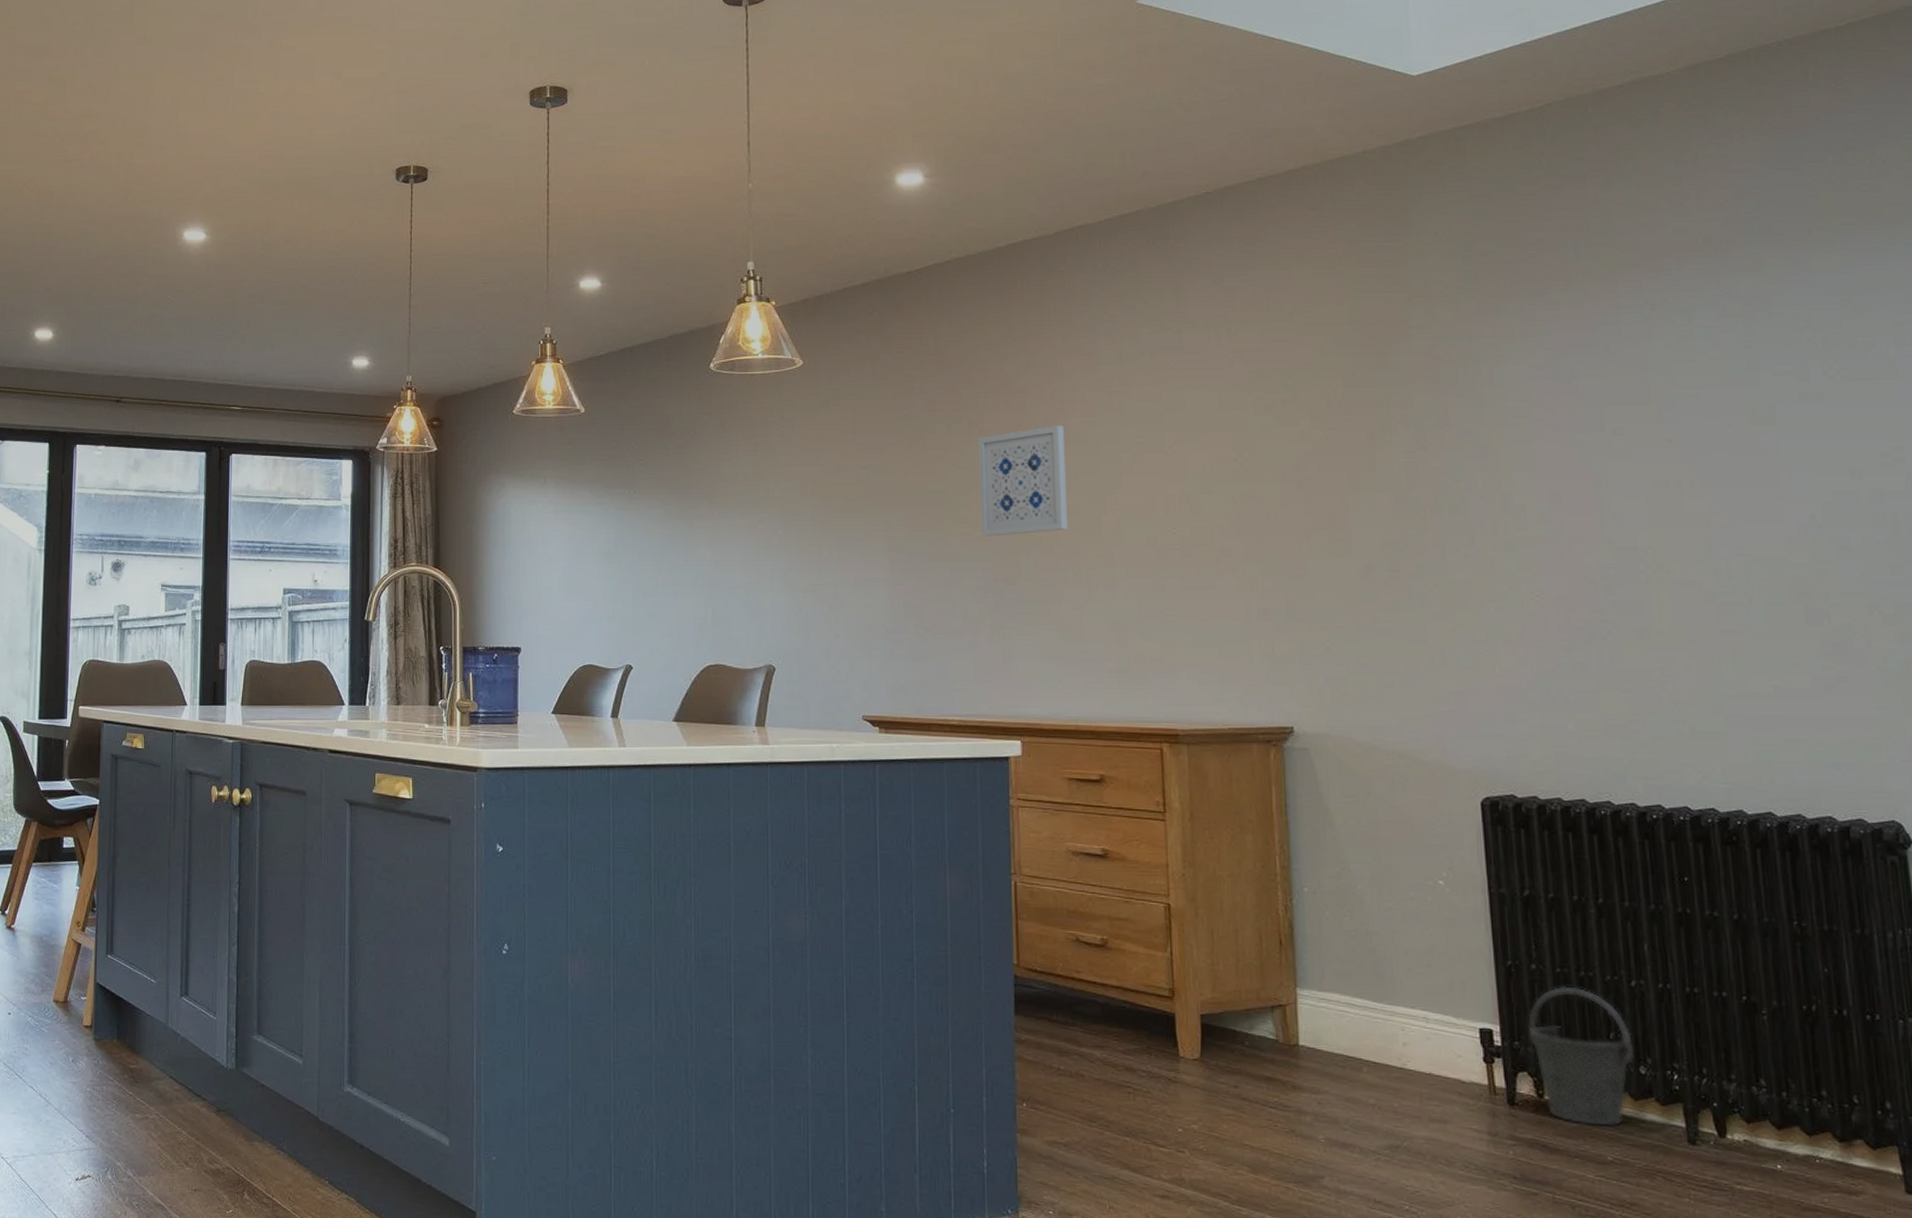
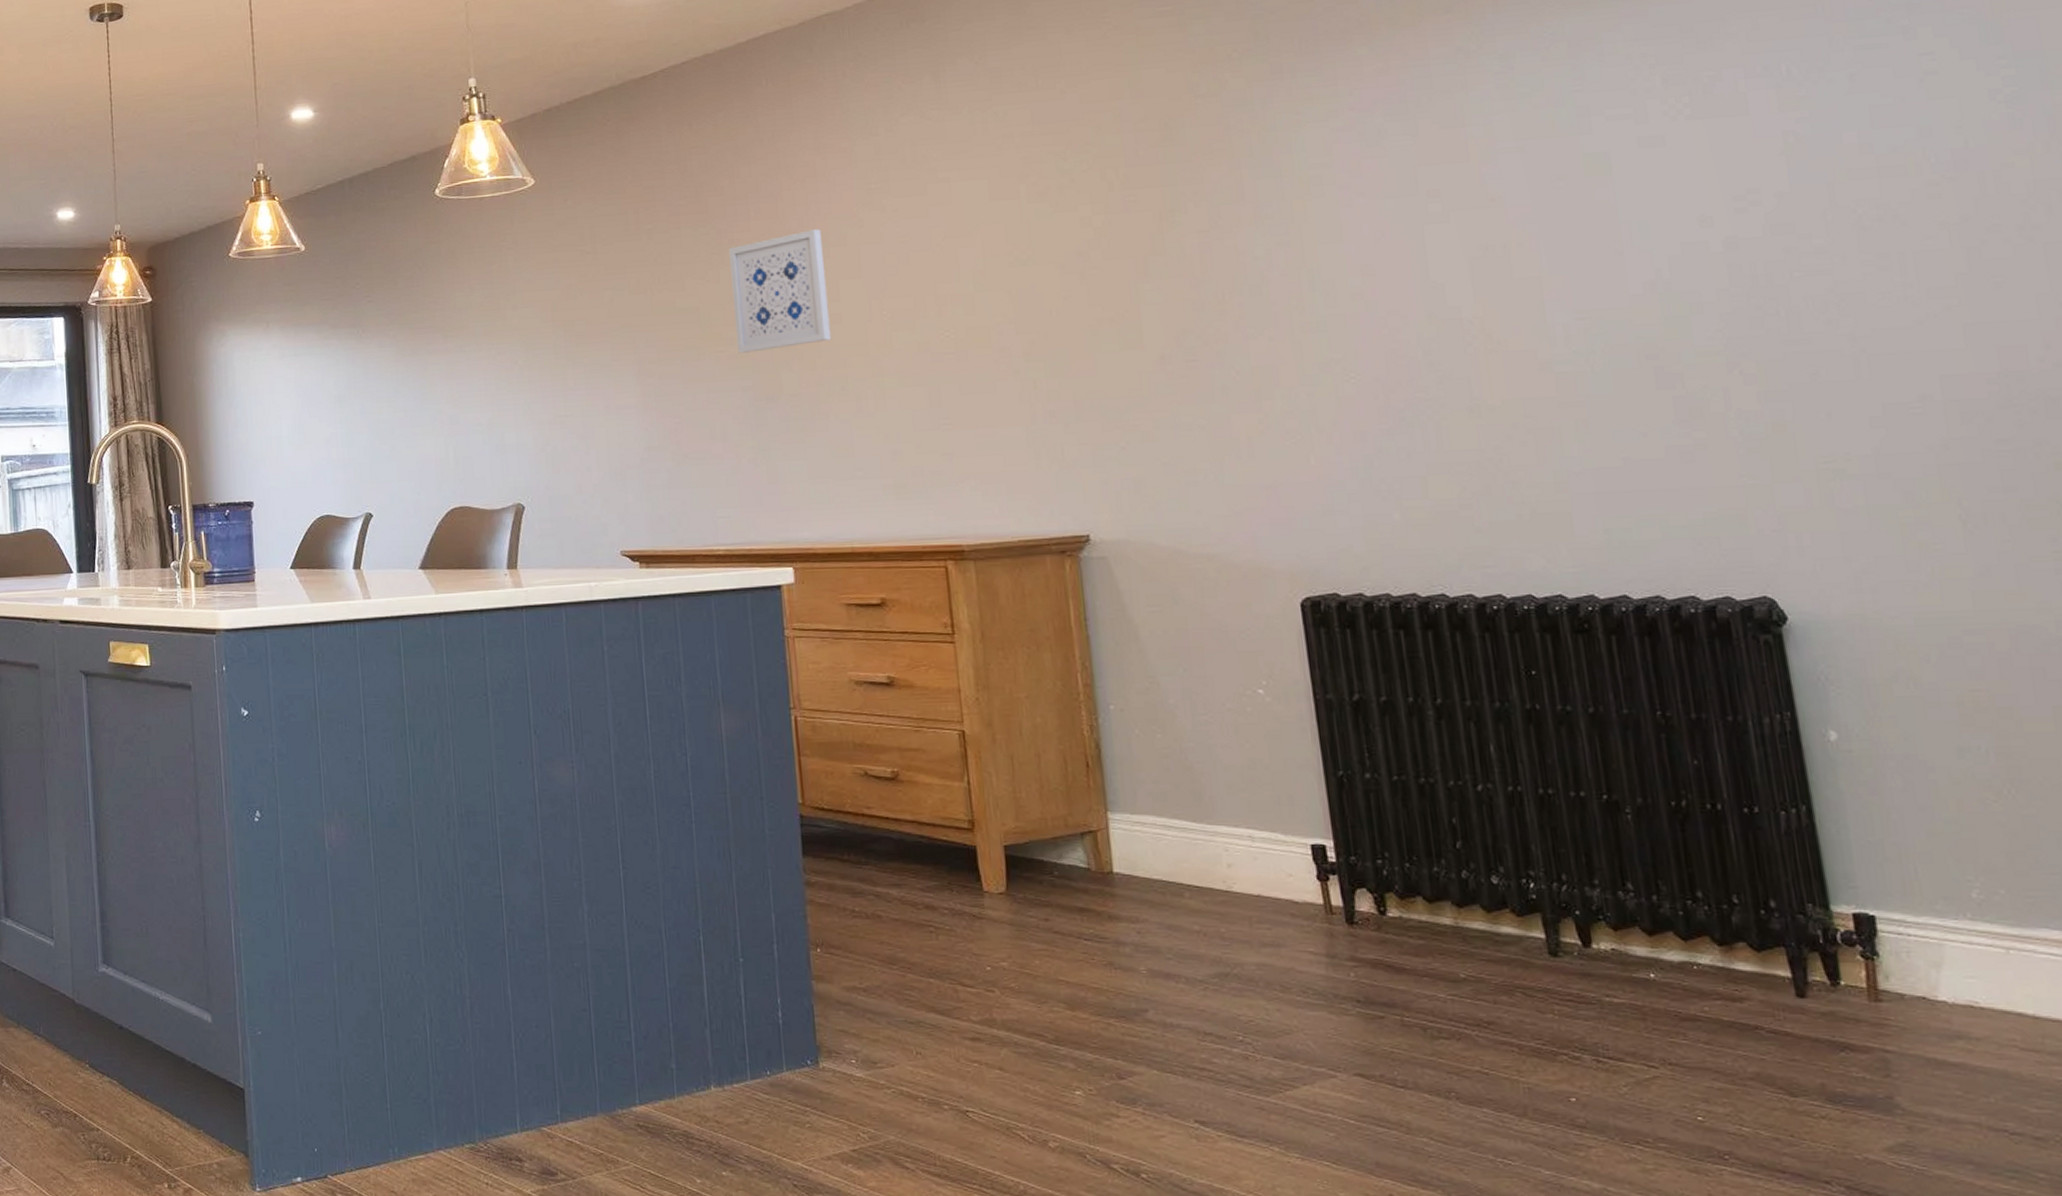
bucket: present [1528,986,1634,1127] -> none [1364,794,1484,942]

